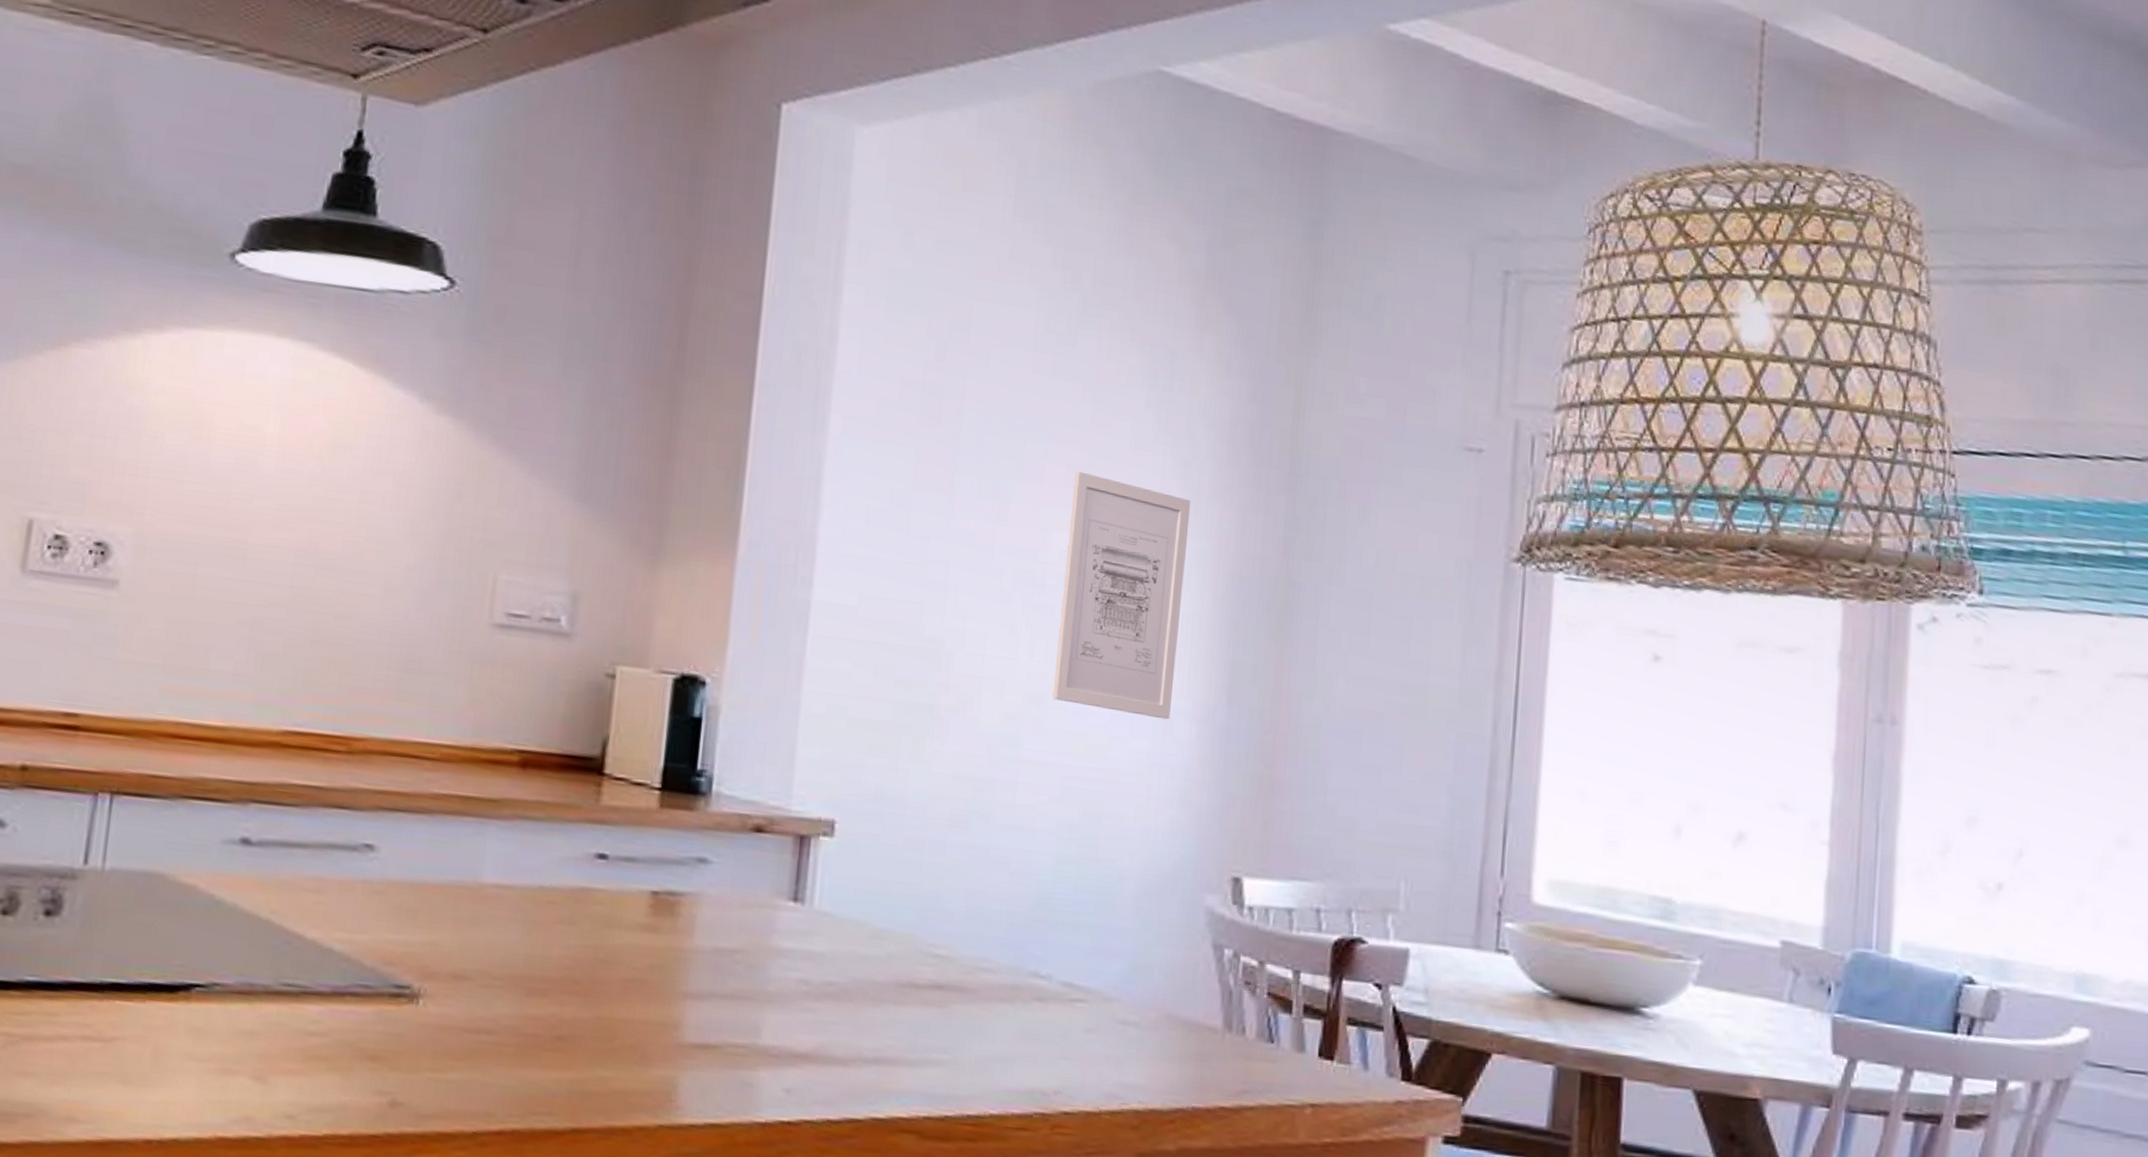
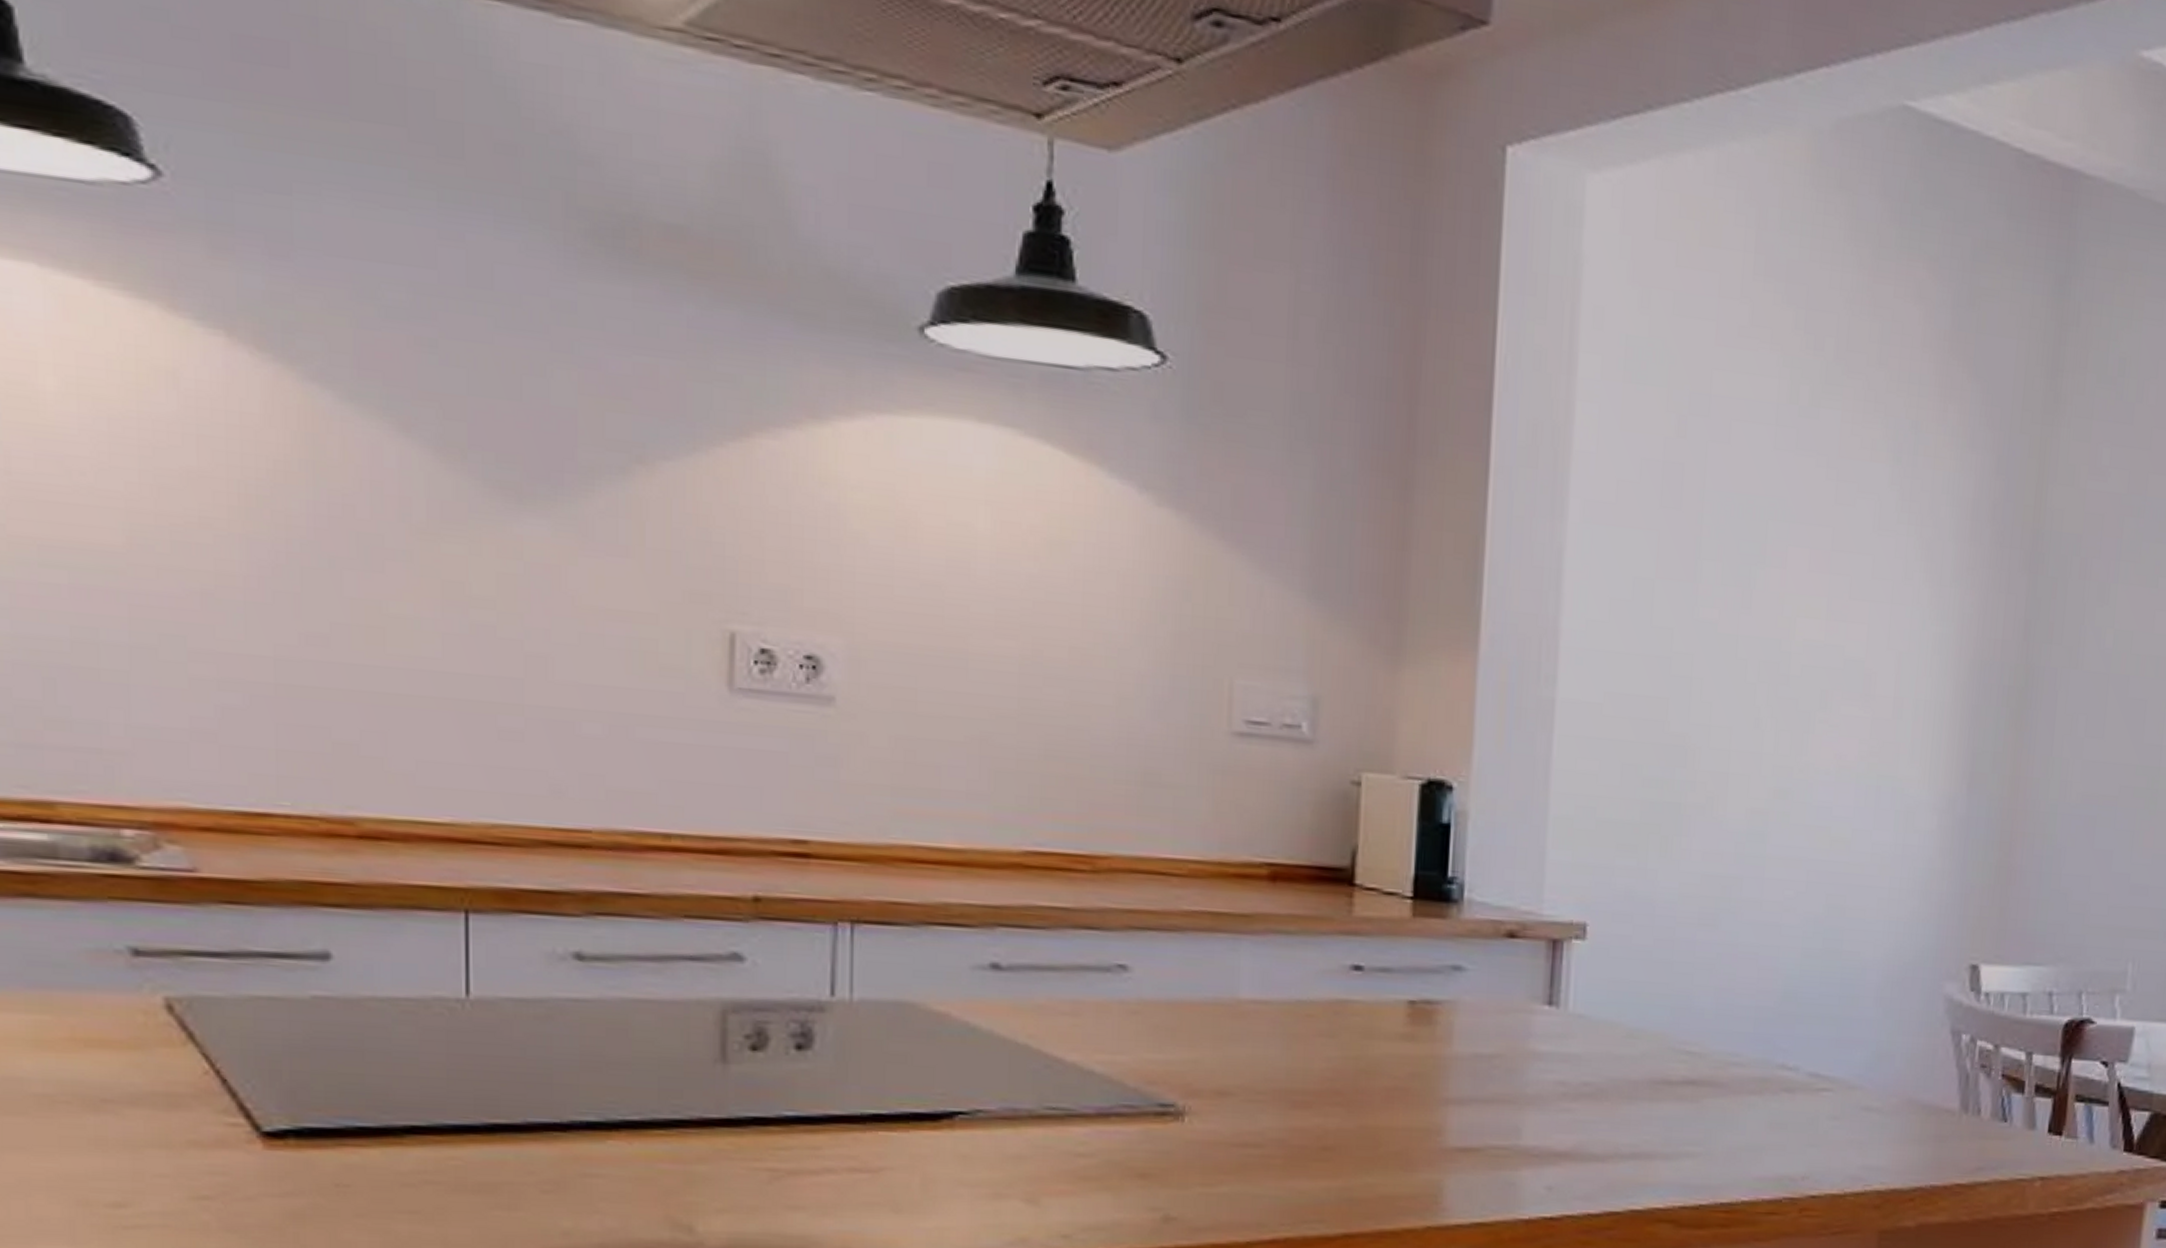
wall art: present [1052,471,1191,720] -> none [1797,554,1934,811]

